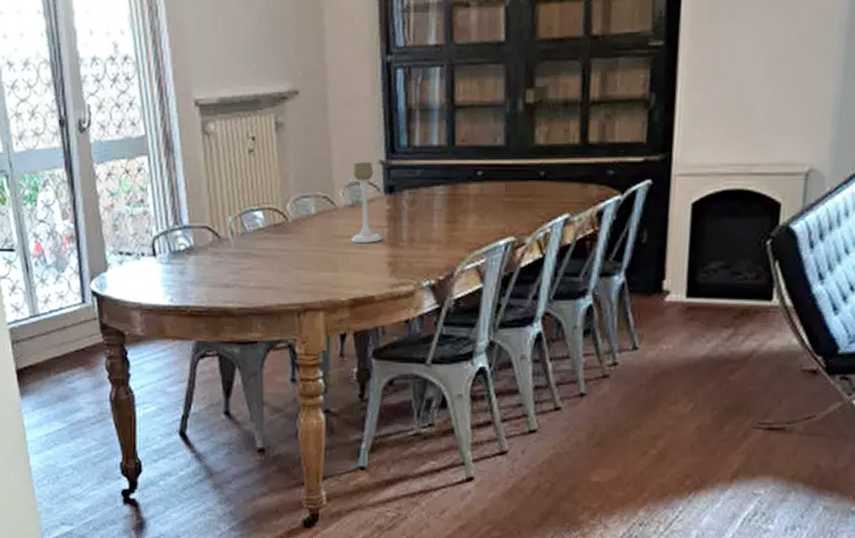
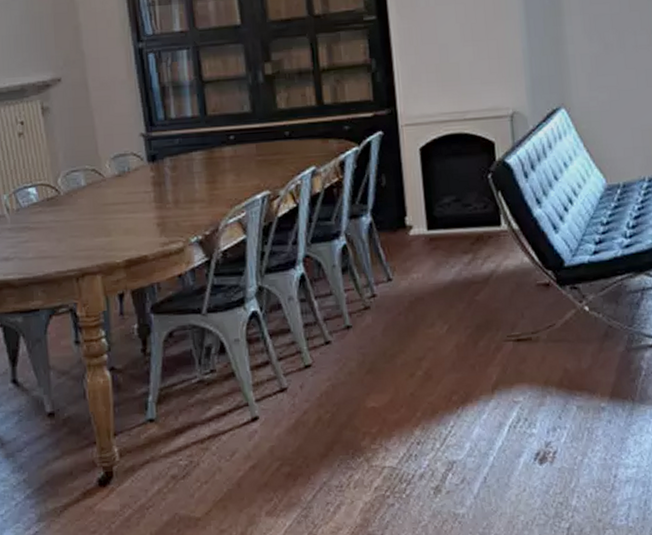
candle holder: present [350,162,382,243] -> none [116,136,149,208]

